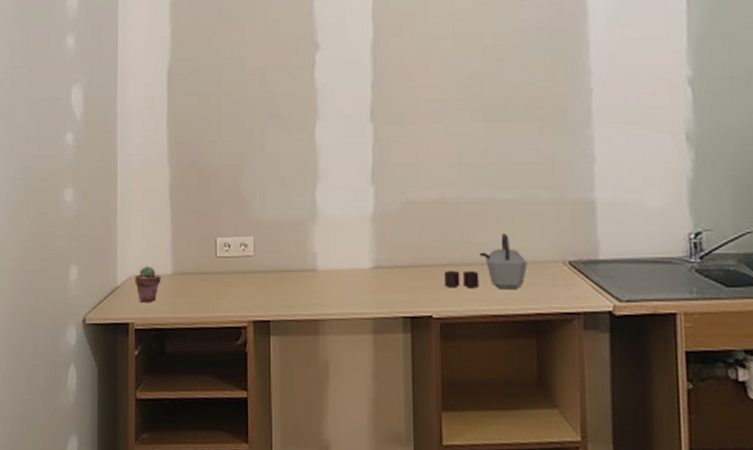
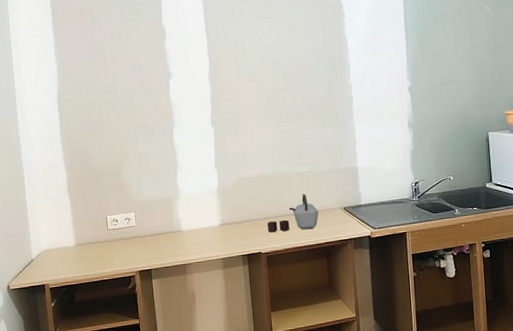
potted succulent: present [135,266,161,303] -> none [46,242,67,269]

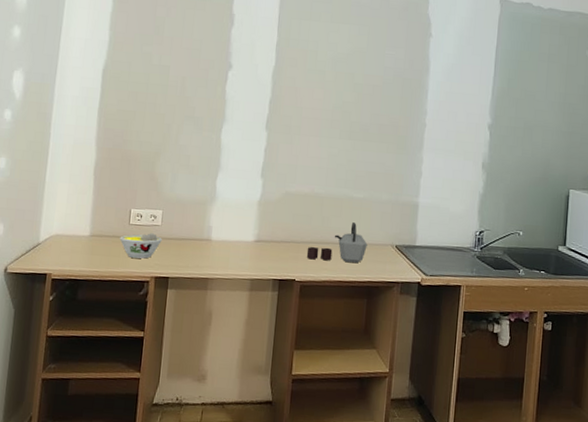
bowl: none [102,234,139,258] -> present [120,233,162,259]

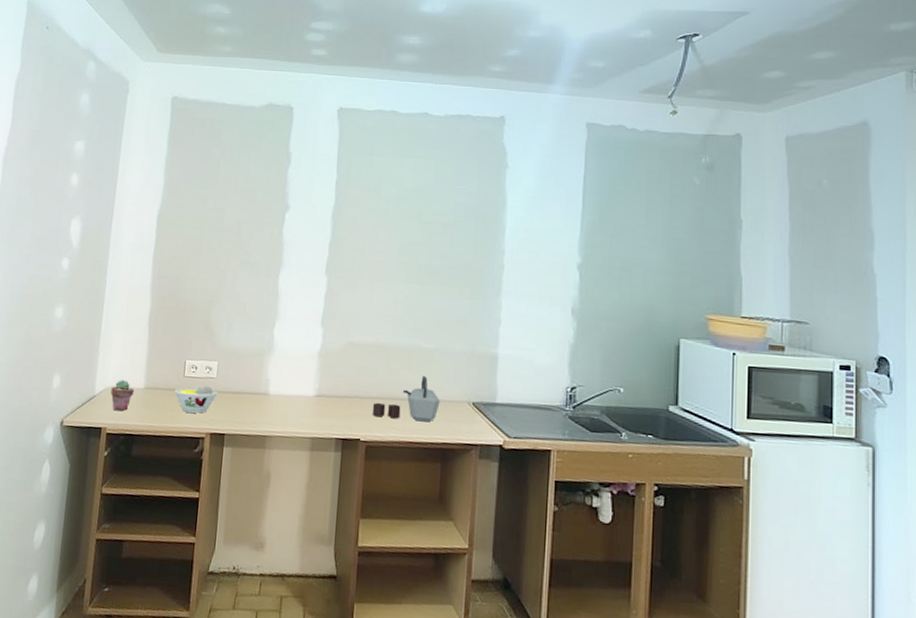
potted succulent: none [56,228,80,258] -> present [111,380,135,411]

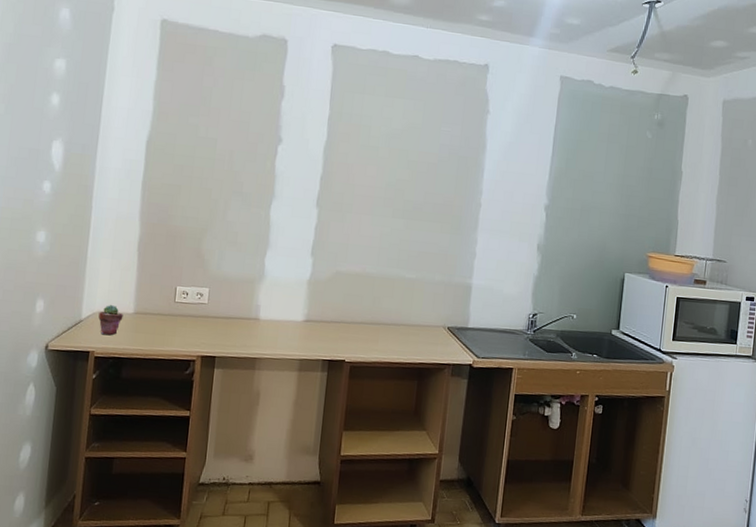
bowl: present [174,386,218,413] -> none [165,311,209,337]
kettle: present [372,376,440,423] -> none [356,303,419,345]

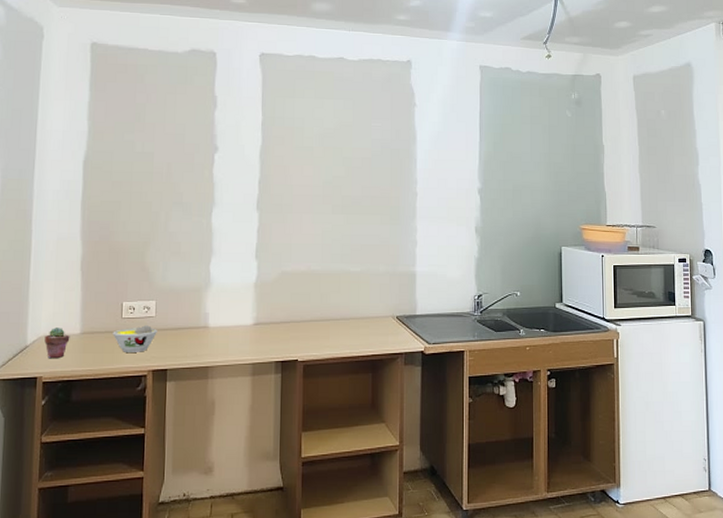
bowl: none [165,311,209,337] -> present [112,325,157,352]

